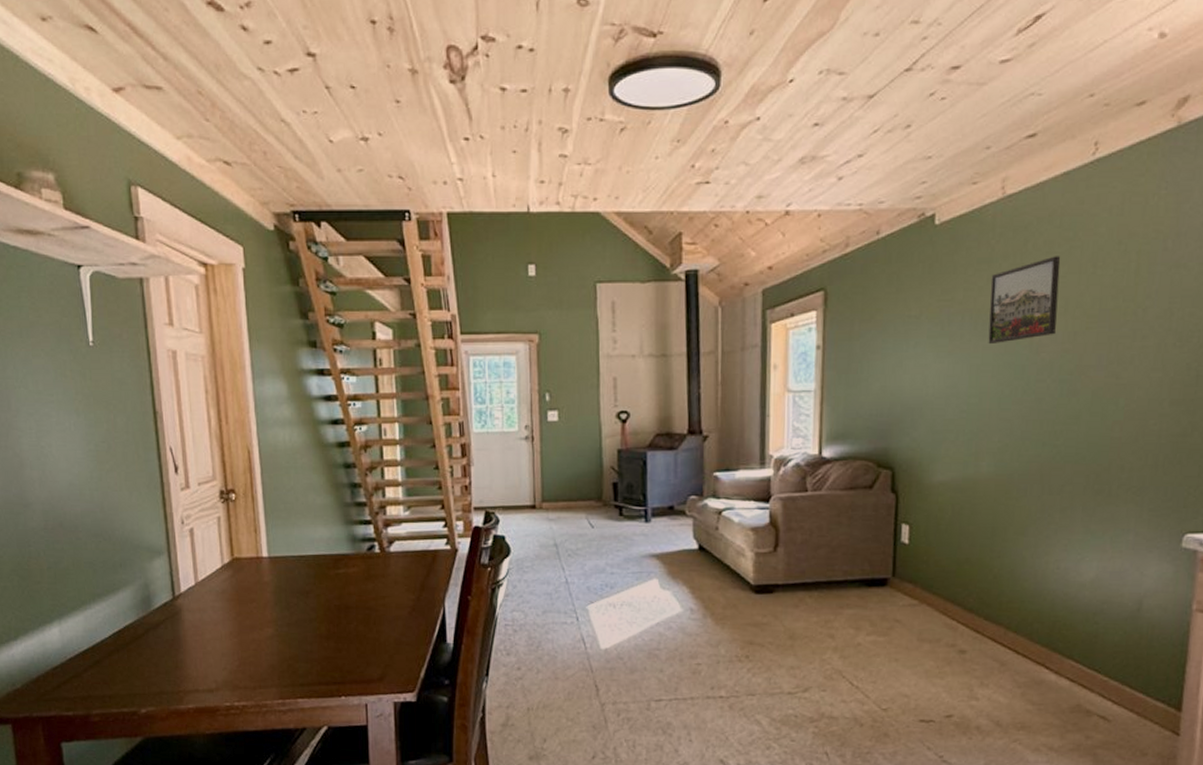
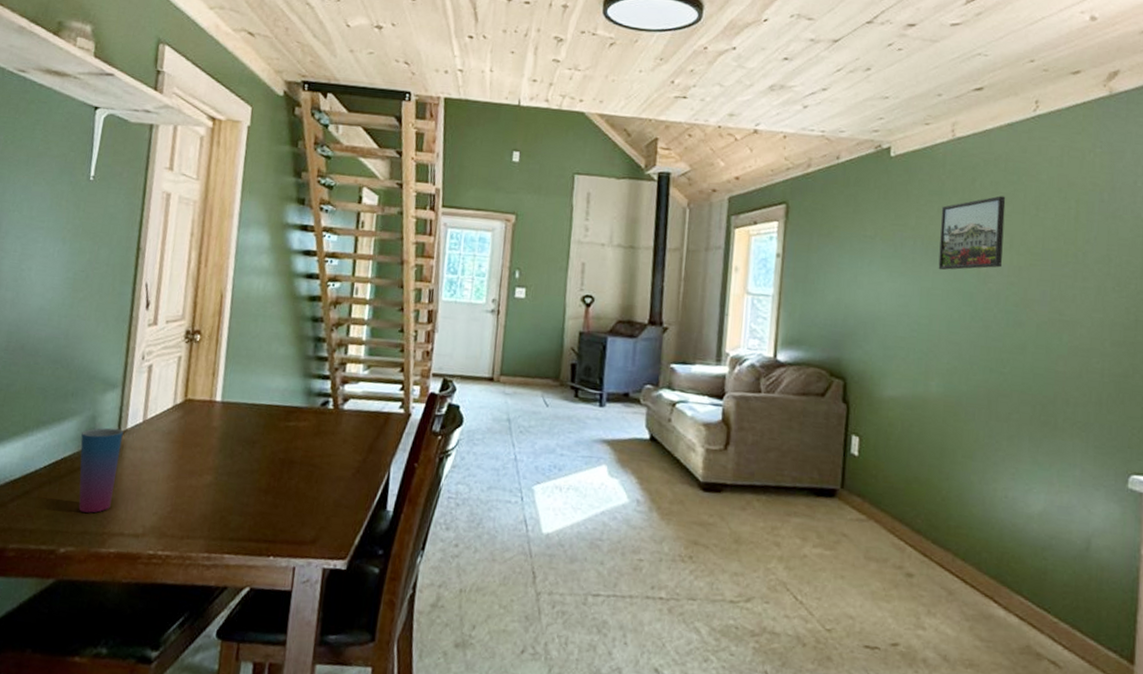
cup: none [138,593,181,674] -> present [78,427,124,513]

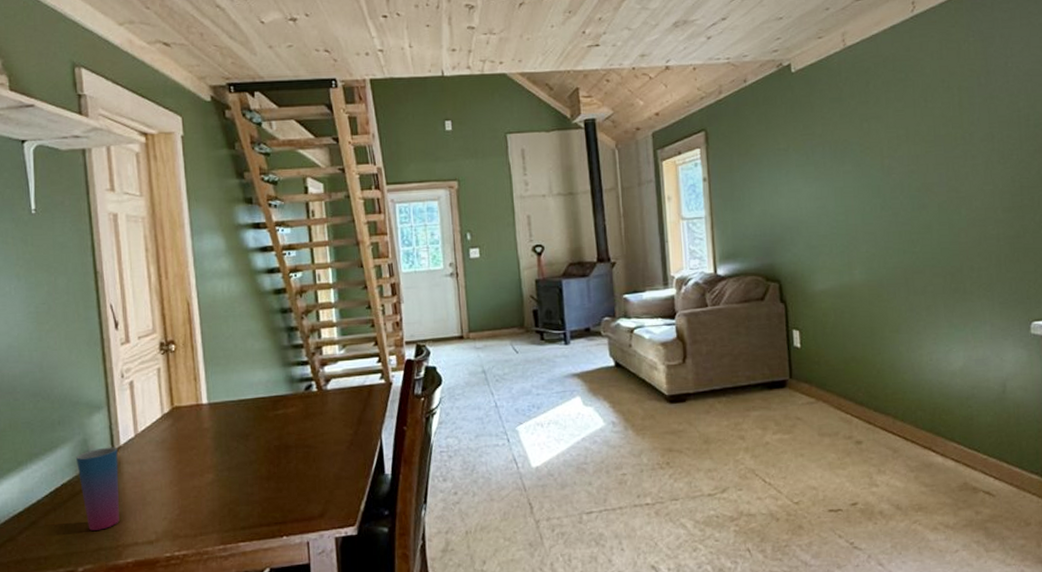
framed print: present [938,195,1006,271] -> none [843,93,902,170]

